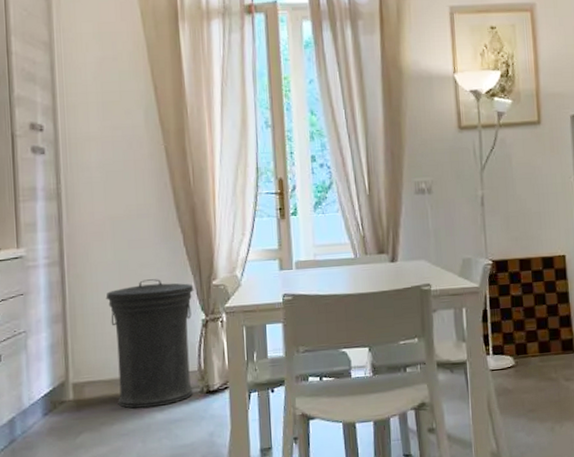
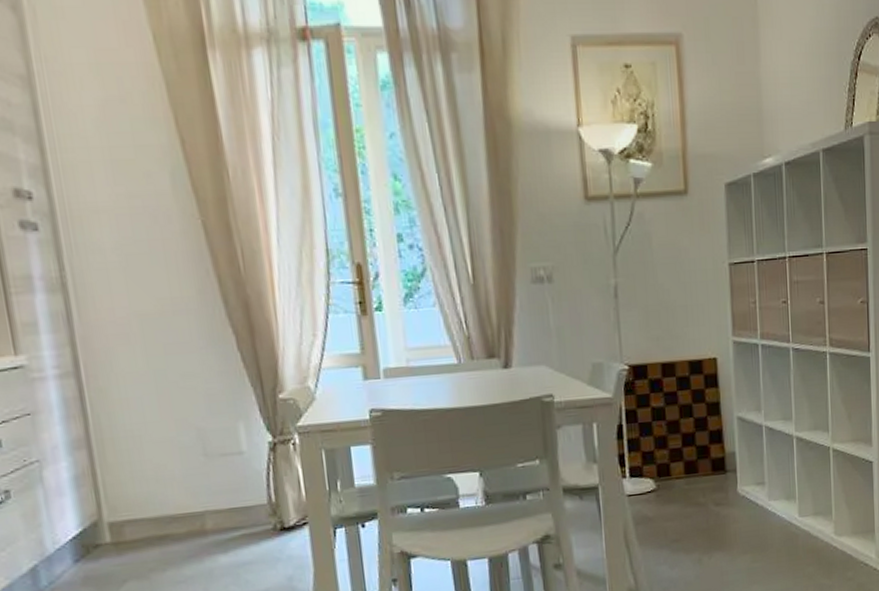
trash can: present [105,279,194,409] -> none [140,392,264,551]

